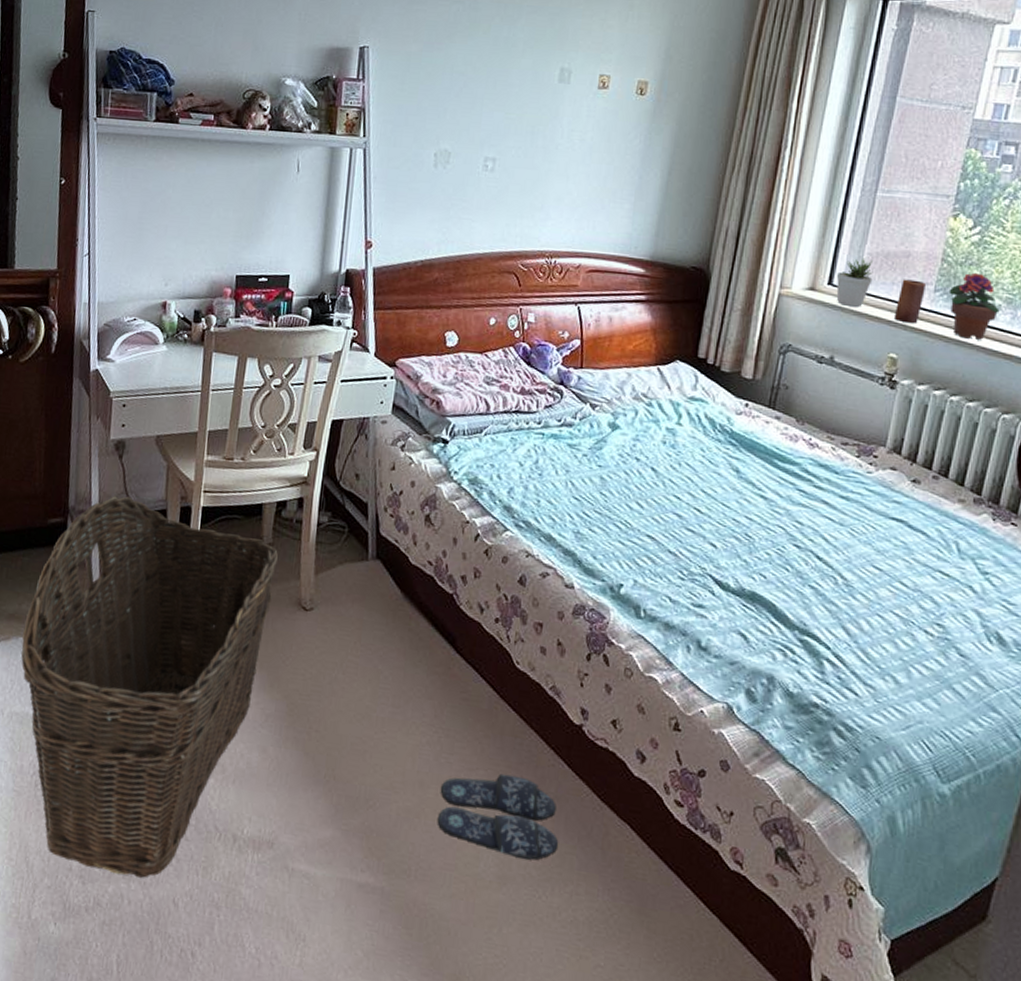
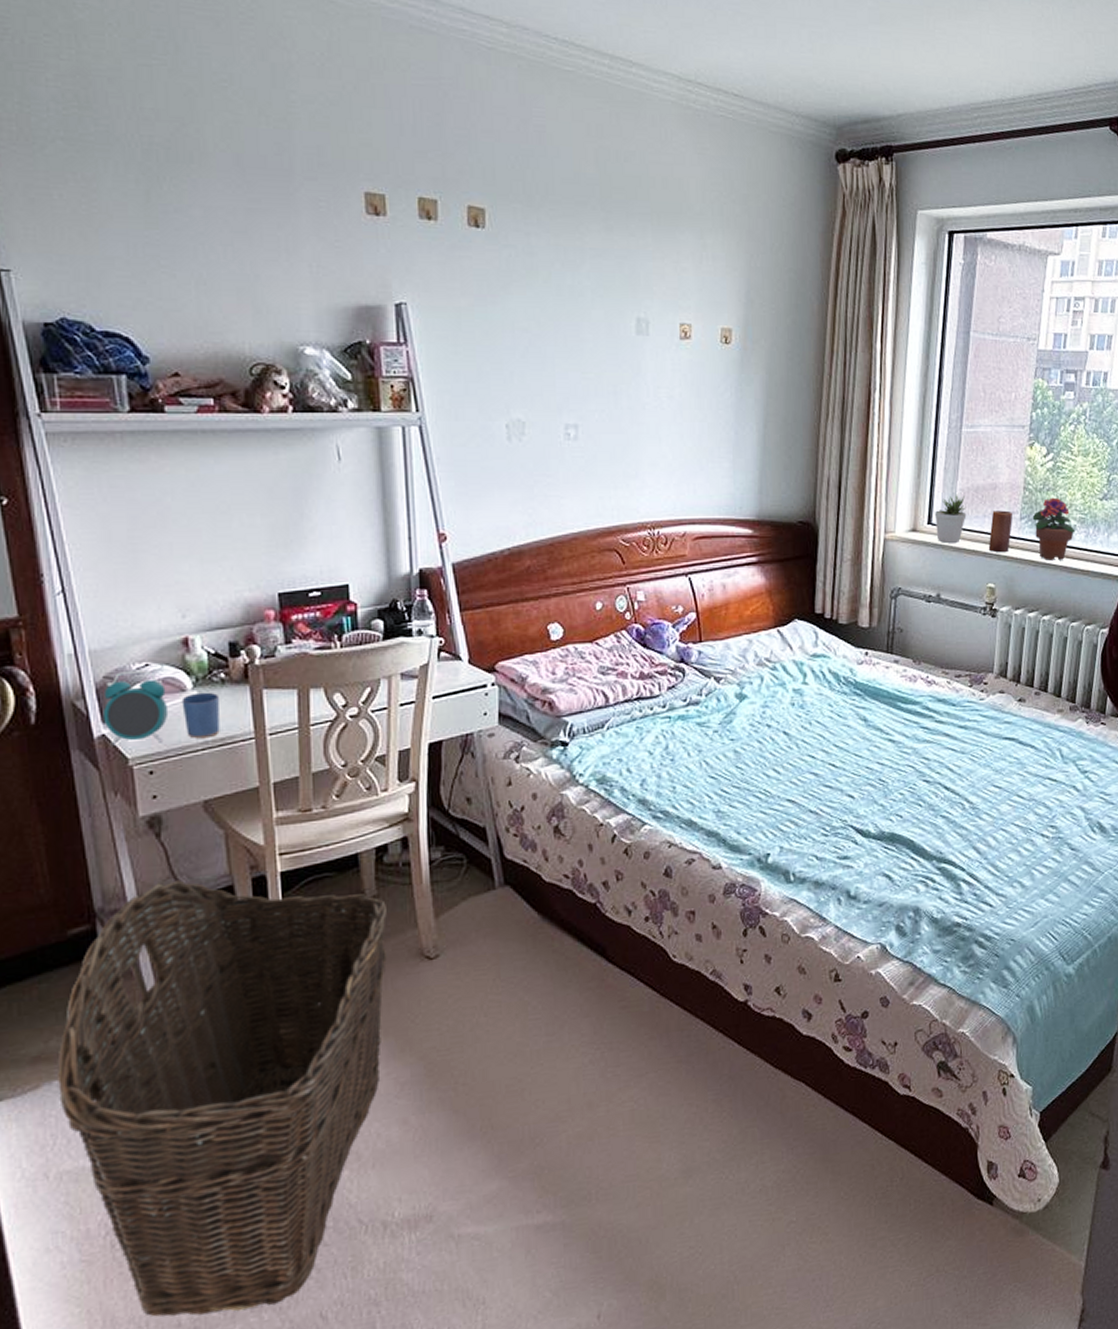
alarm clock: none [98,321,145,383] -> present [102,670,169,746]
mug: none [153,347,180,385] -> present [181,692,220,738]
slippers: present [437,773,559,860] -> none [612,1067,739,1148]

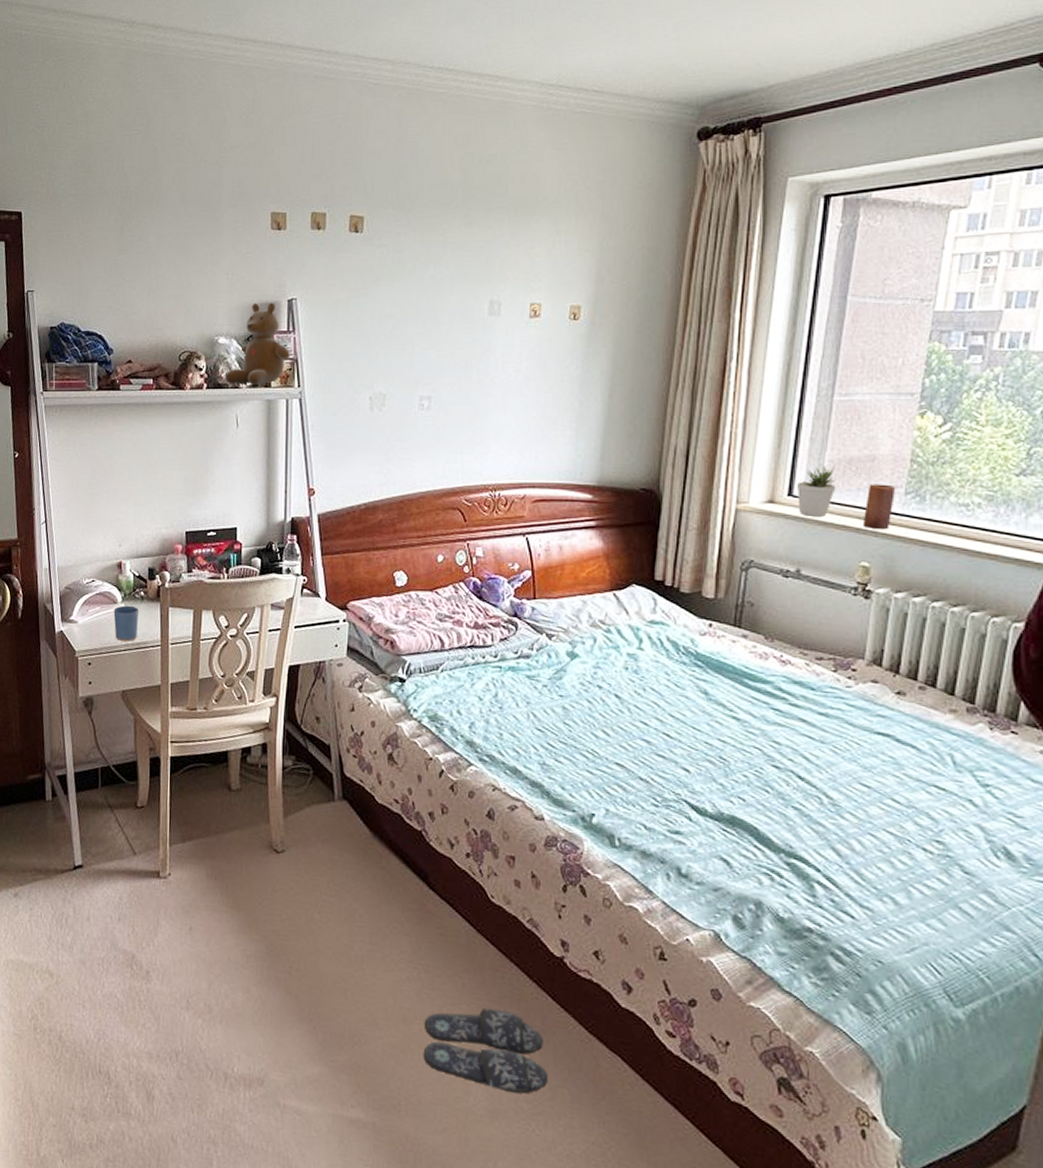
wicker basket: present [57,880,387,1317] -> none [11,750,246,1116]
alarm clock: present [102,670,169,746] -> none [62,584,105,642]
stuffed bear: none [318,305,404,408] -> present [225,302,291,385]
slippers: none [612,1067,739,1148] -> present [423,1007,549,1094]
potted flower: present [1032,497,1075,560] -> none [921,471,980,541]

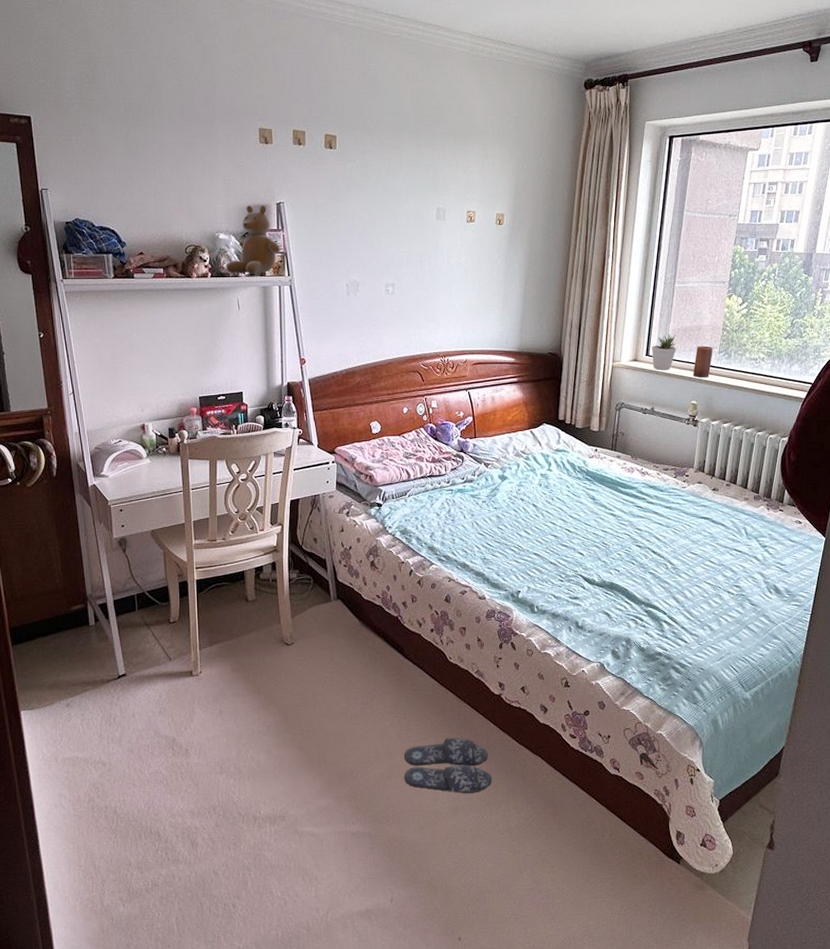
mug: present [113,605,138,641] -> none [140,460,162,489]

